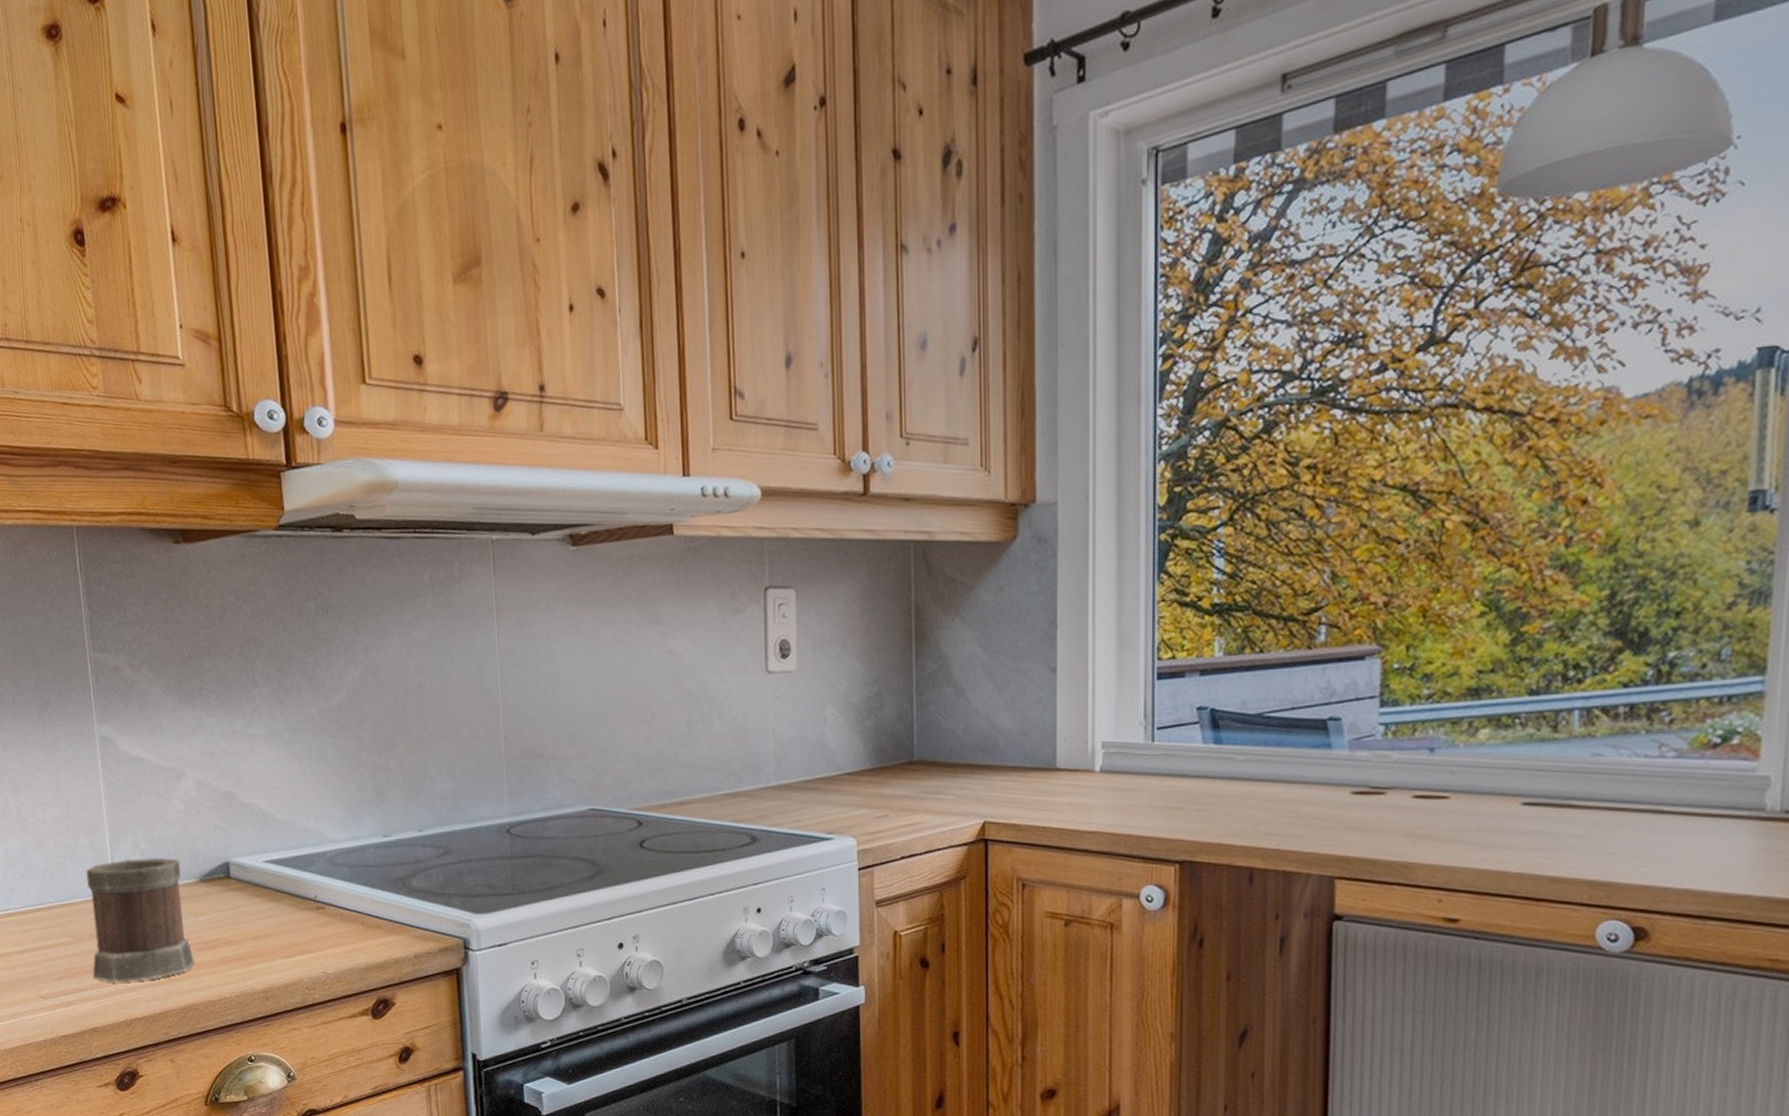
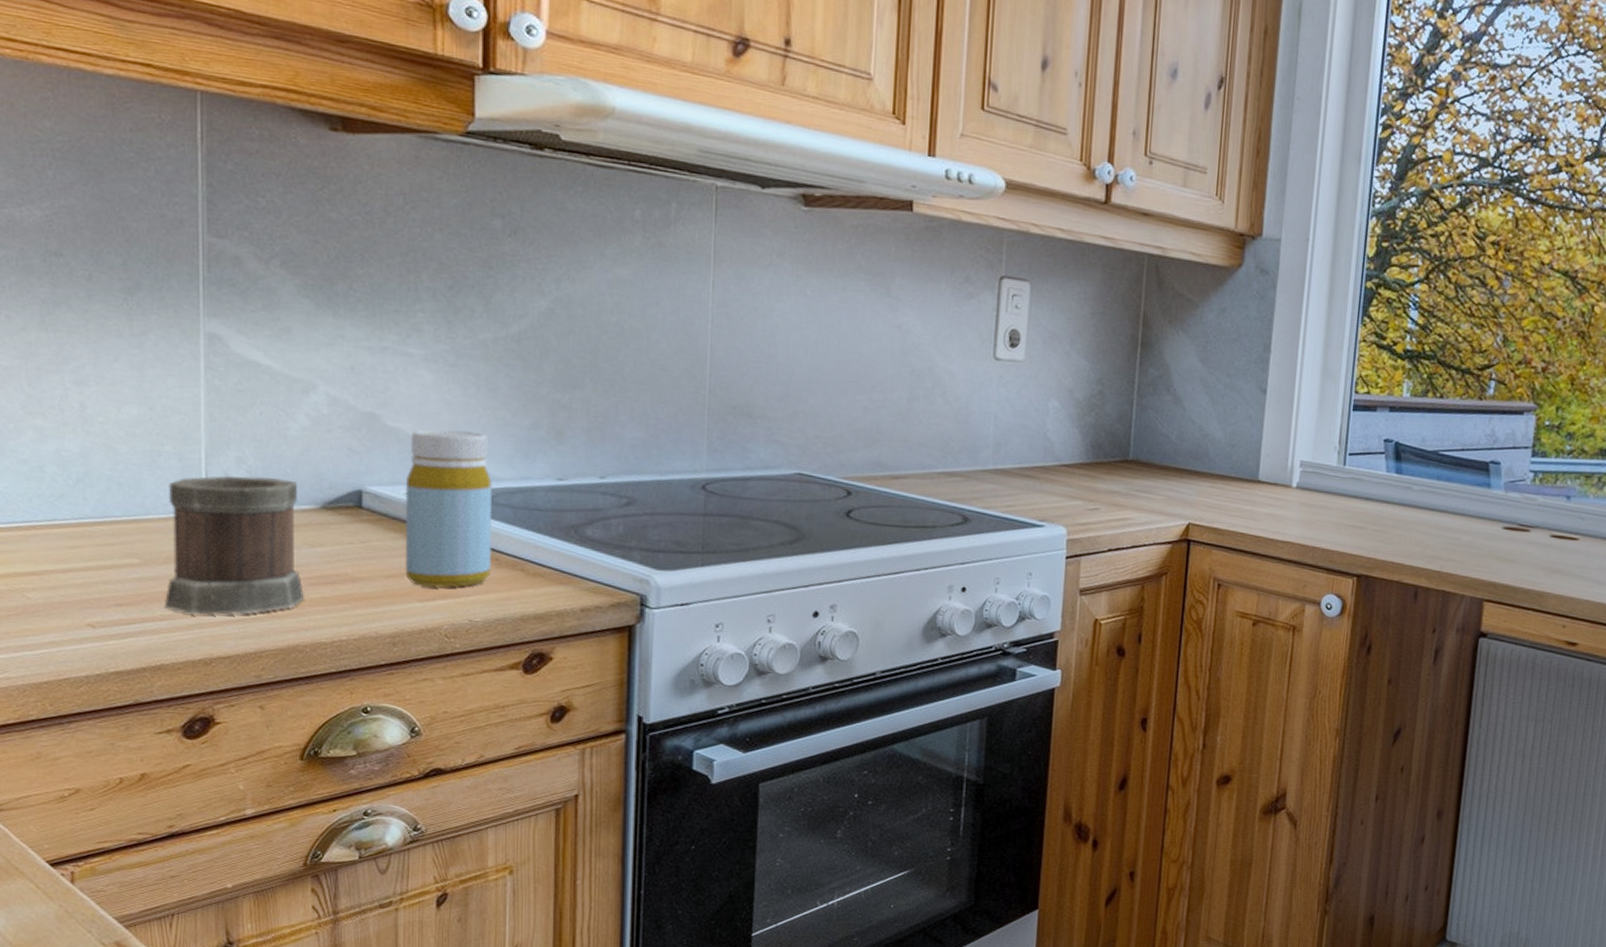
bottle: none [262,798,338,945] -> present [405,429,493,588]

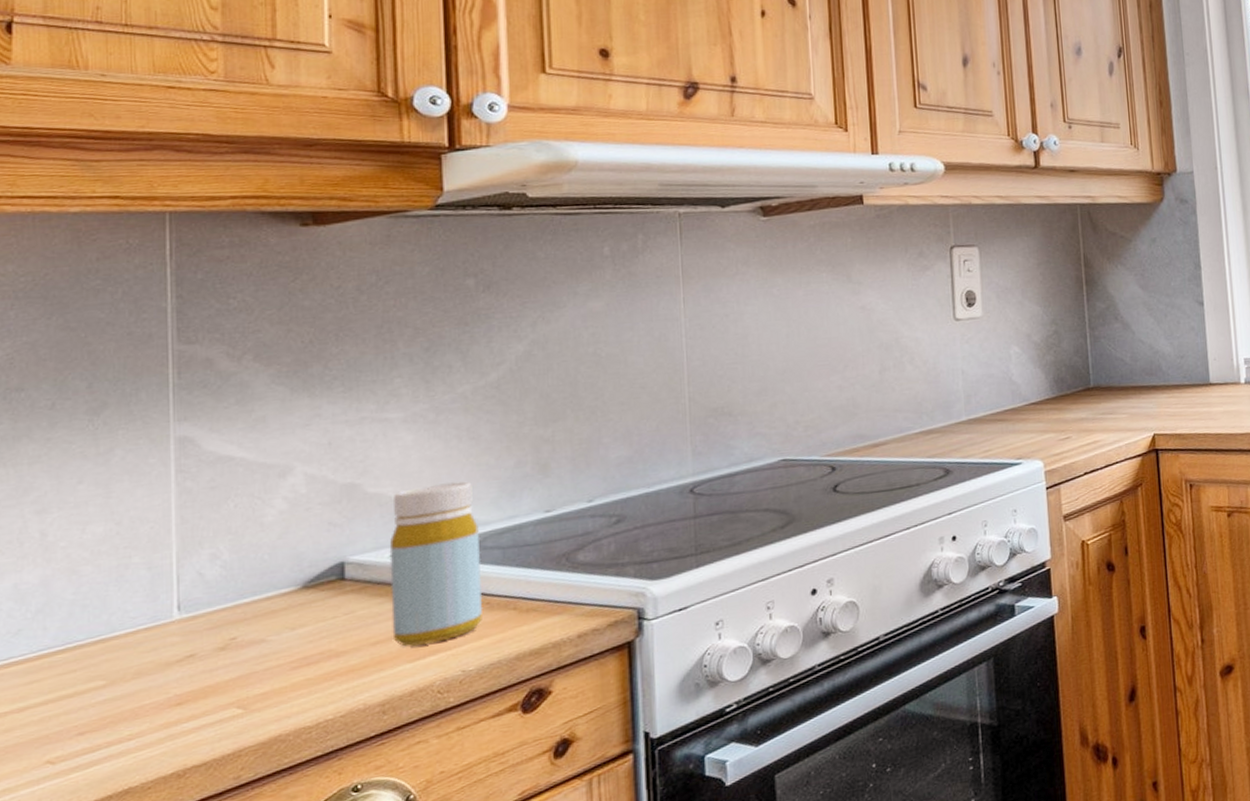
mug: present [163,475,304,615] -> none [132,566,285,727]

